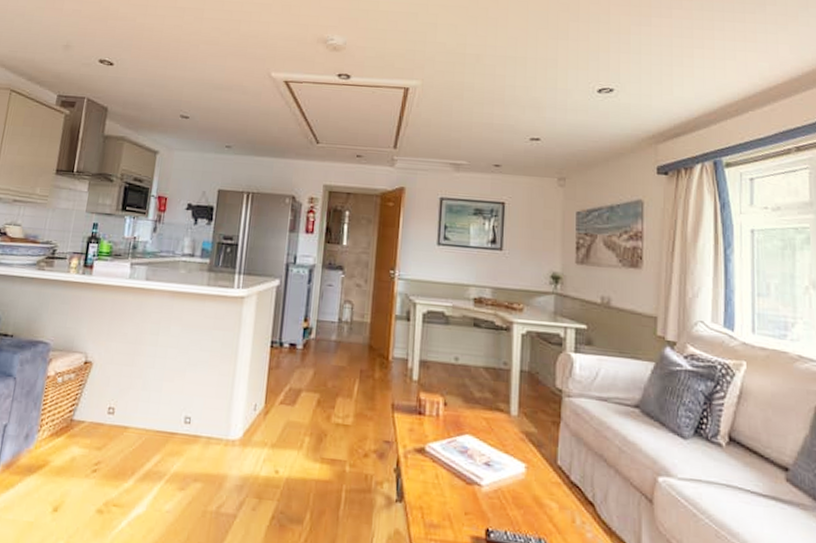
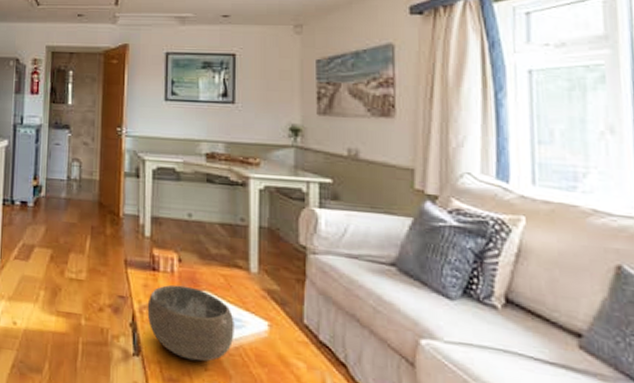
bowl: none [411,428,494,505] -> present [147,284,234,361]

